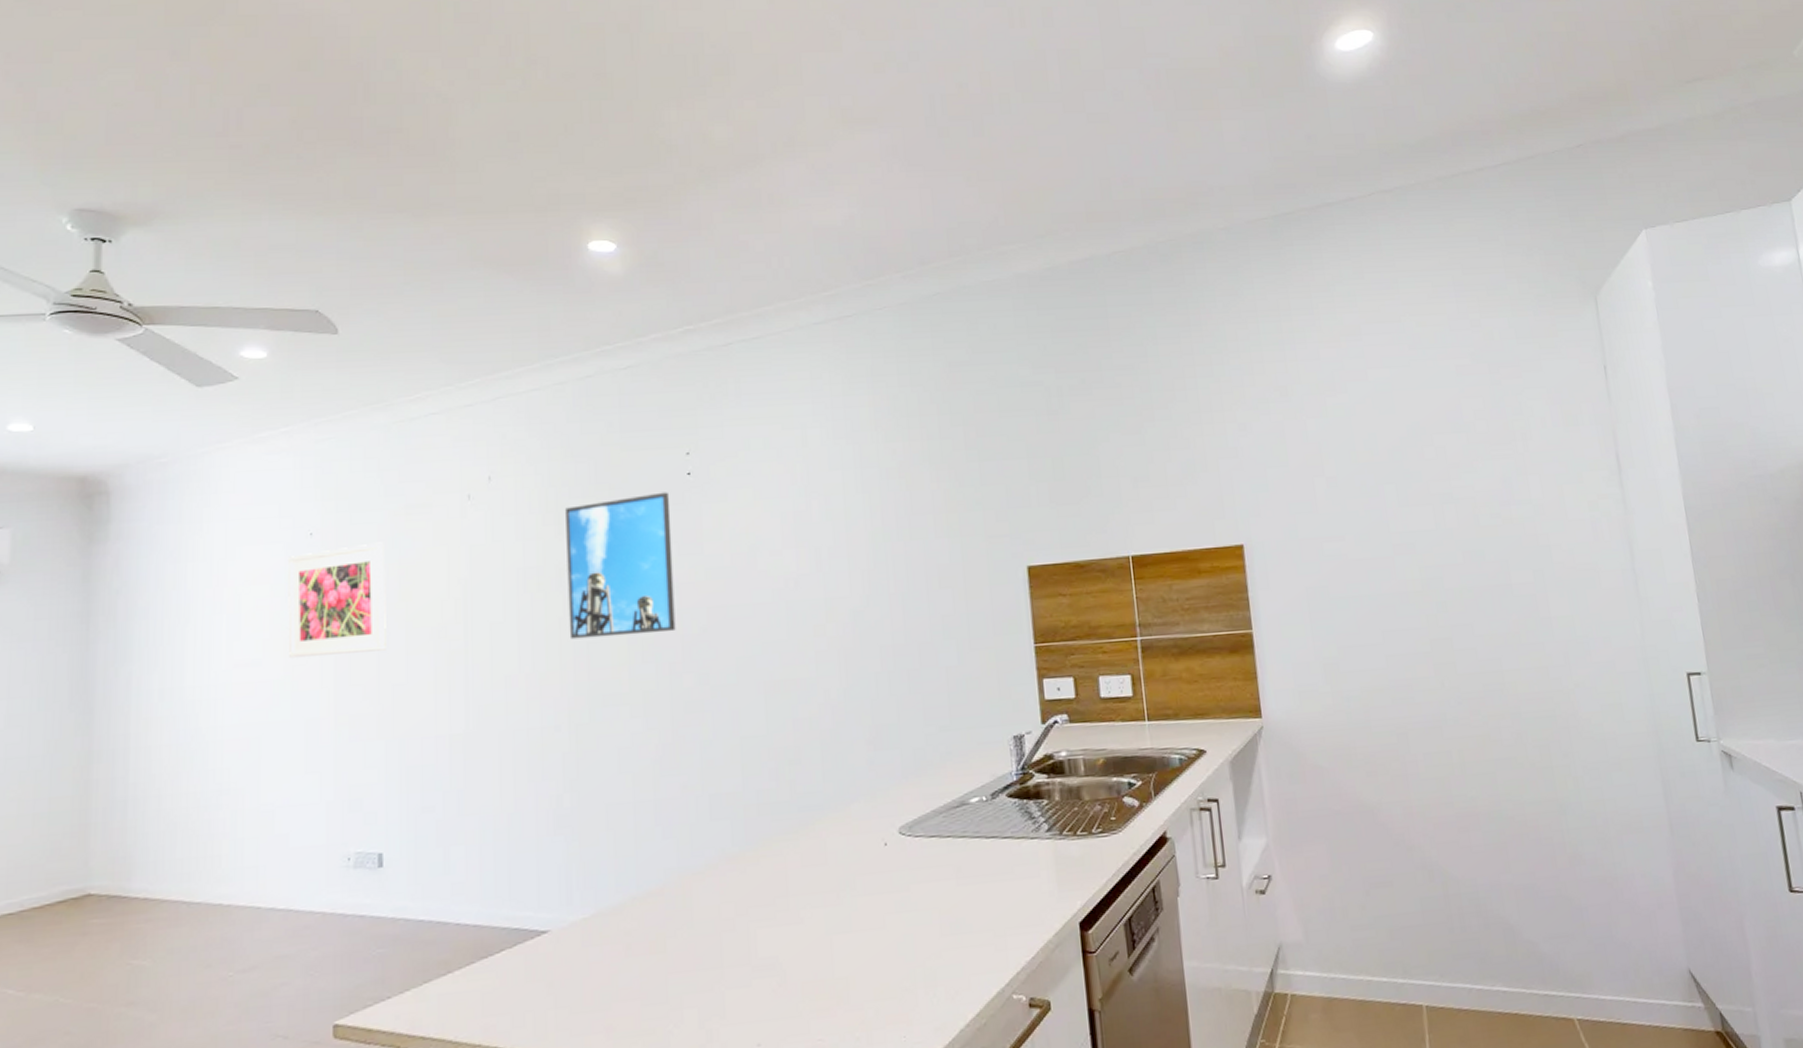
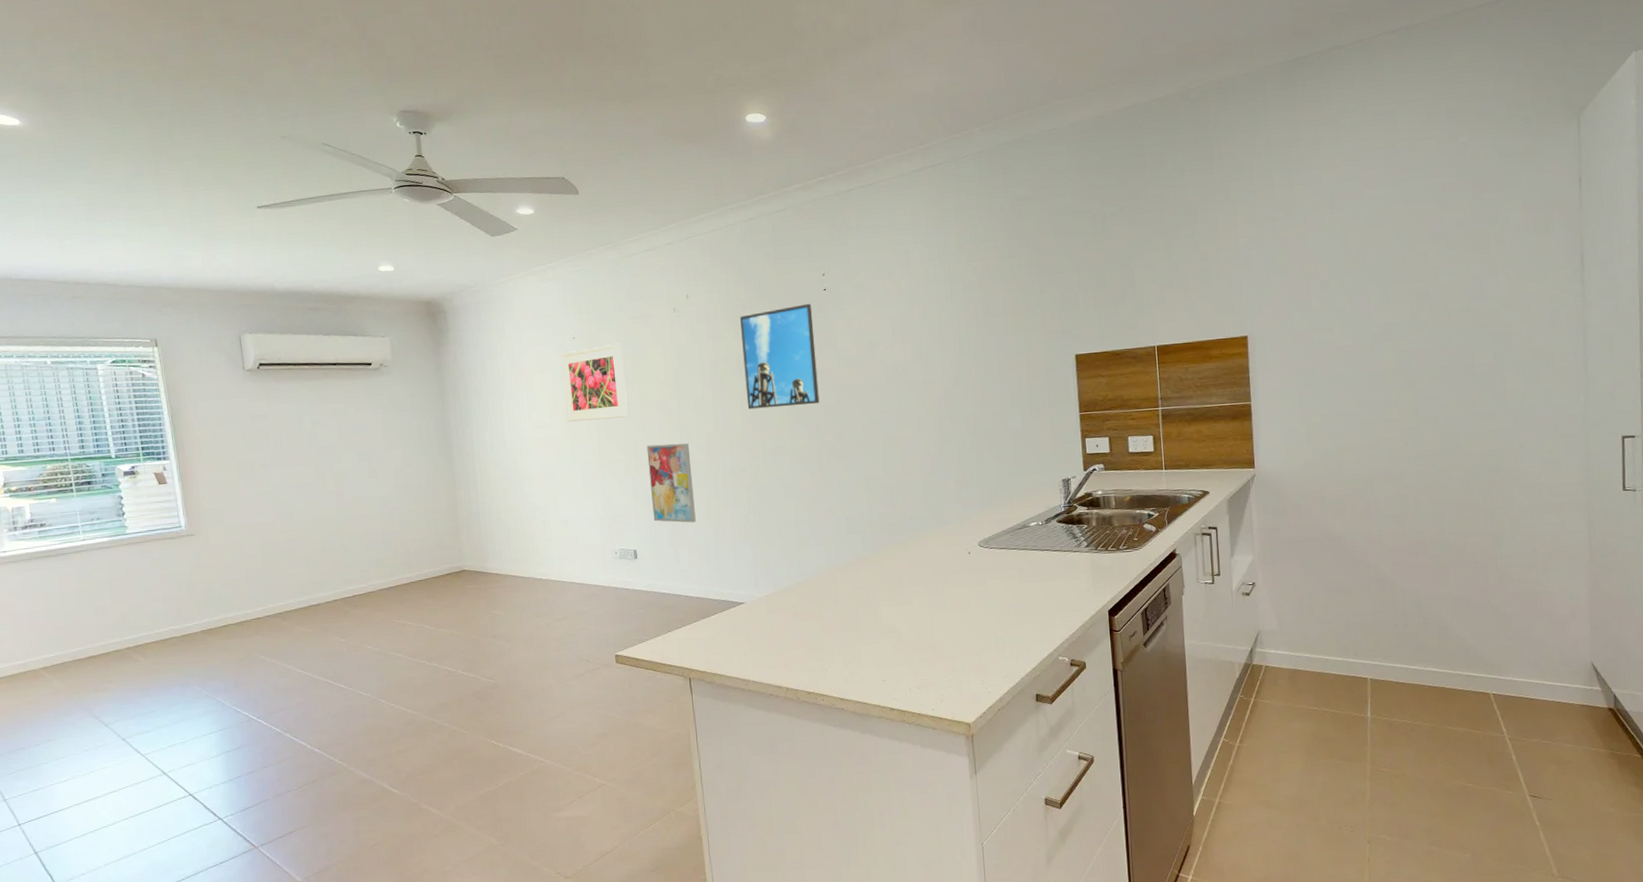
wall art: none [411,689,480,810] -> present [646,443,696,523]

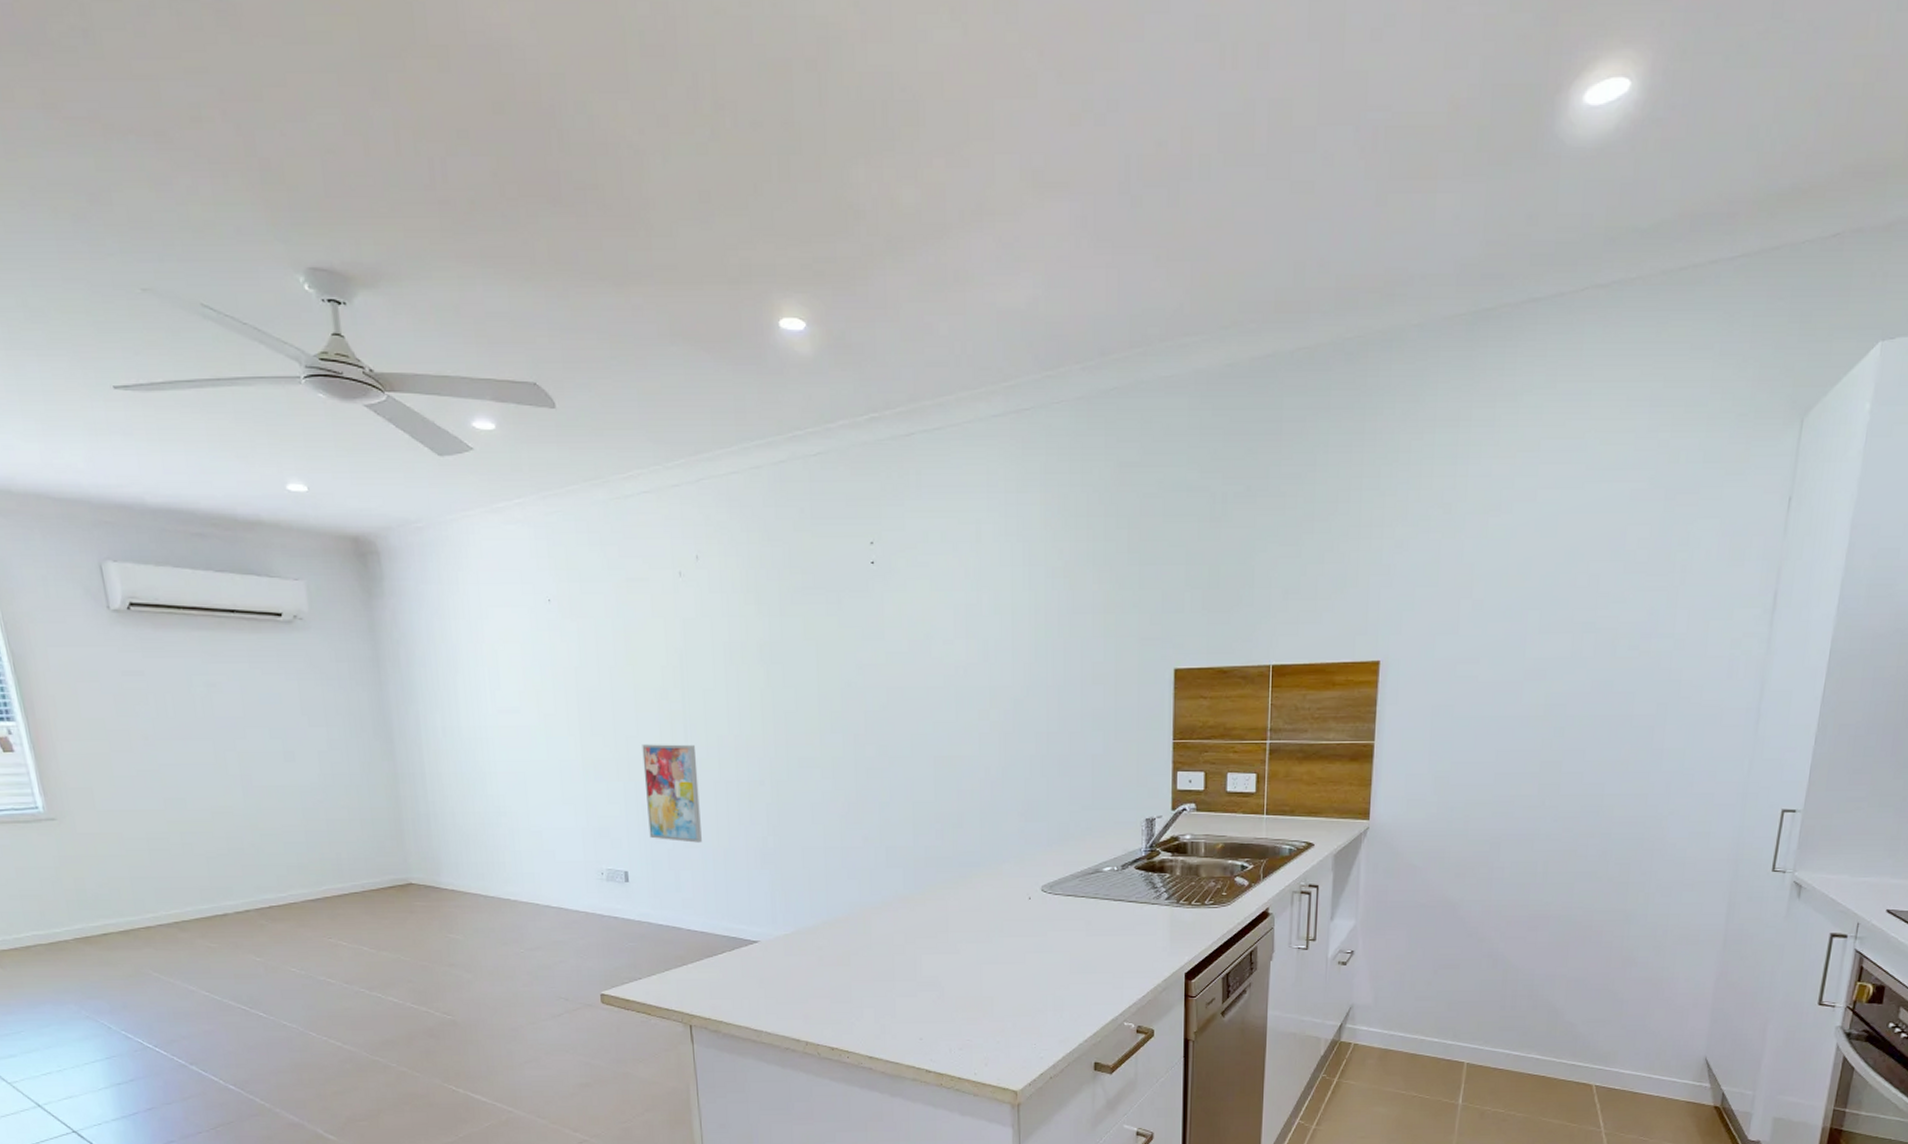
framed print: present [561,343,628,423] -> none [532,611,619,709]
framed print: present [740,303,820,410] -> none [764,579,860,708]

